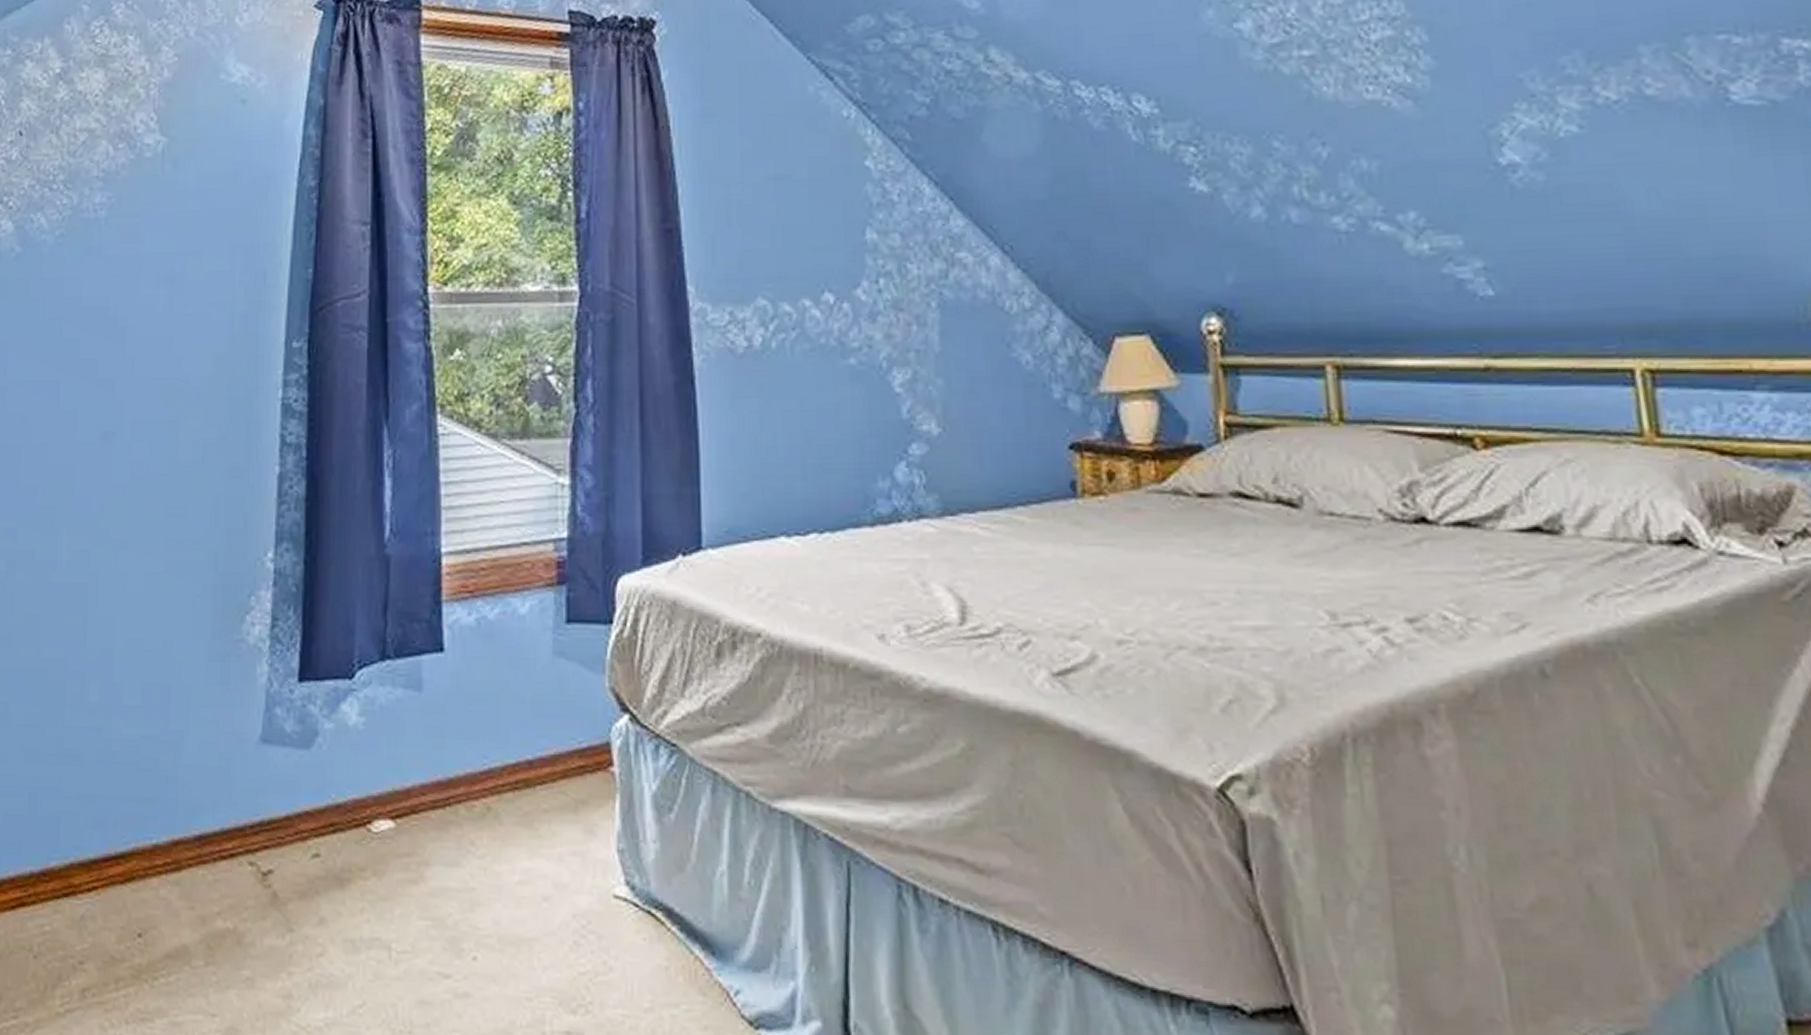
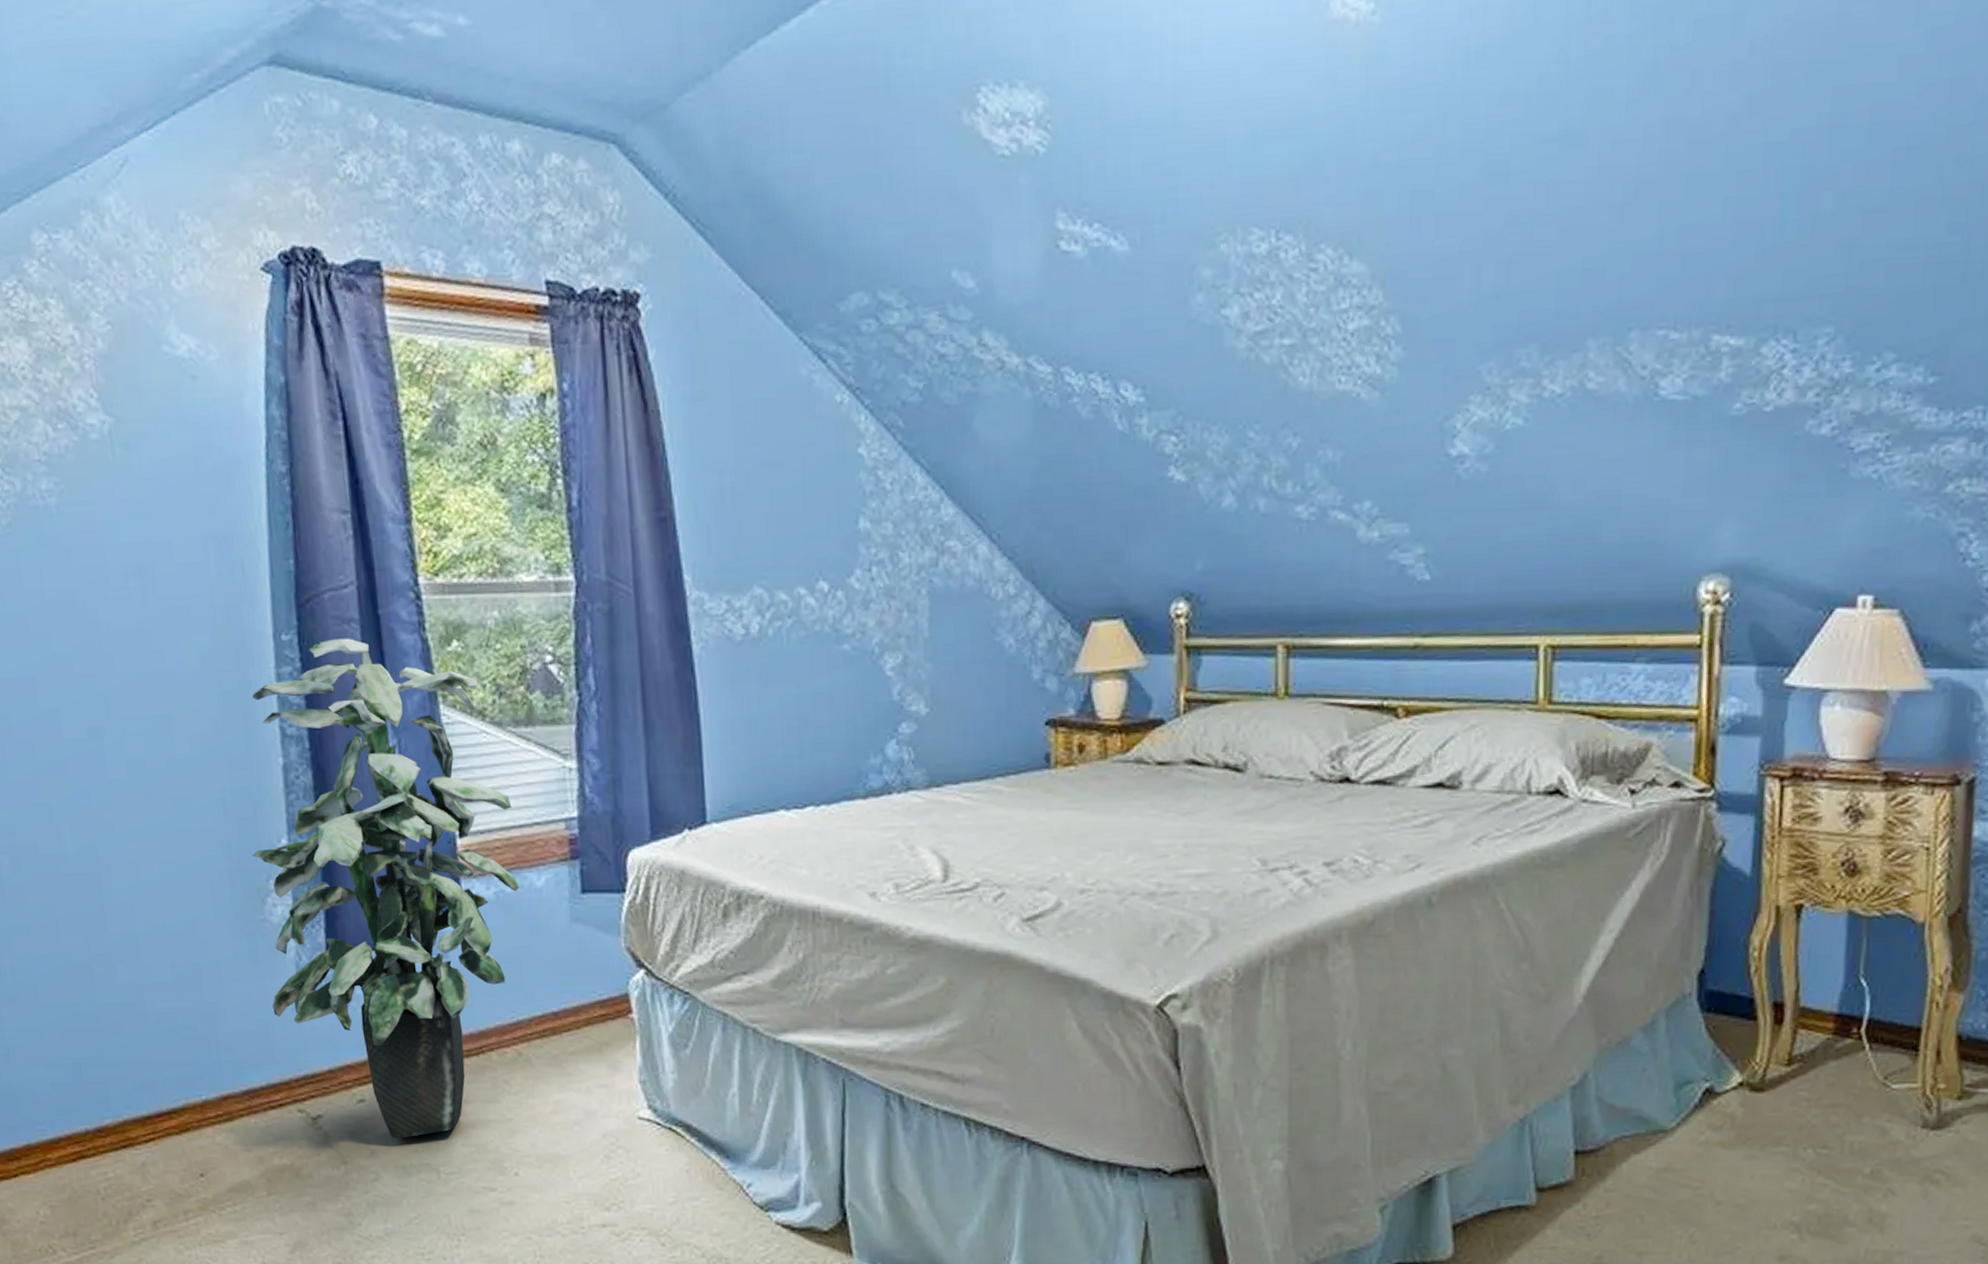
indoor plant: none [236,346,502,905] -> present [251,638,520,1139]

